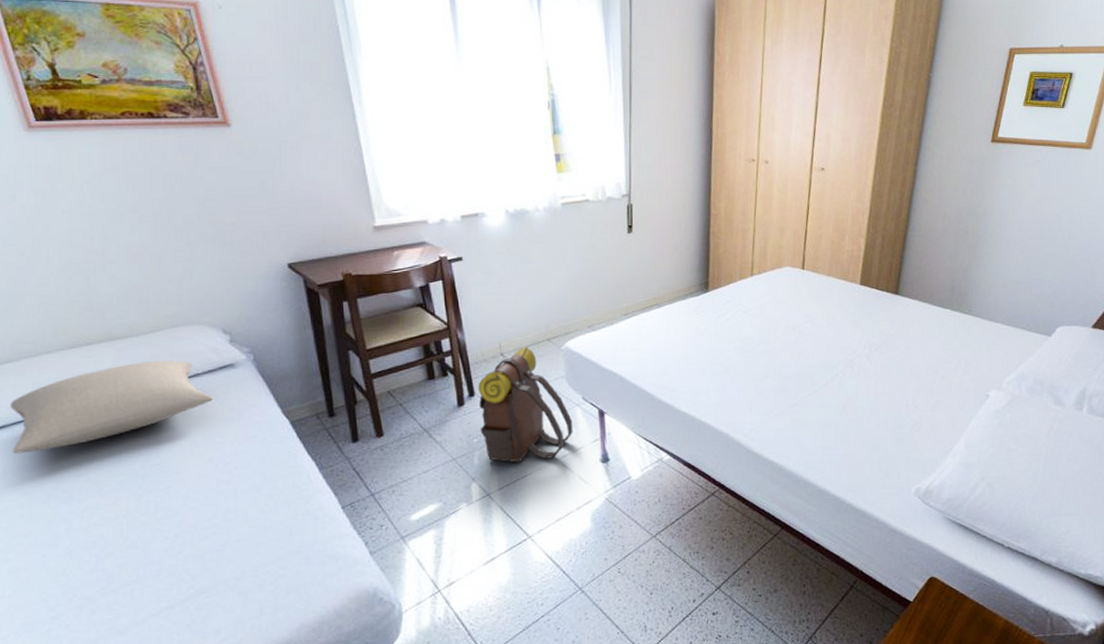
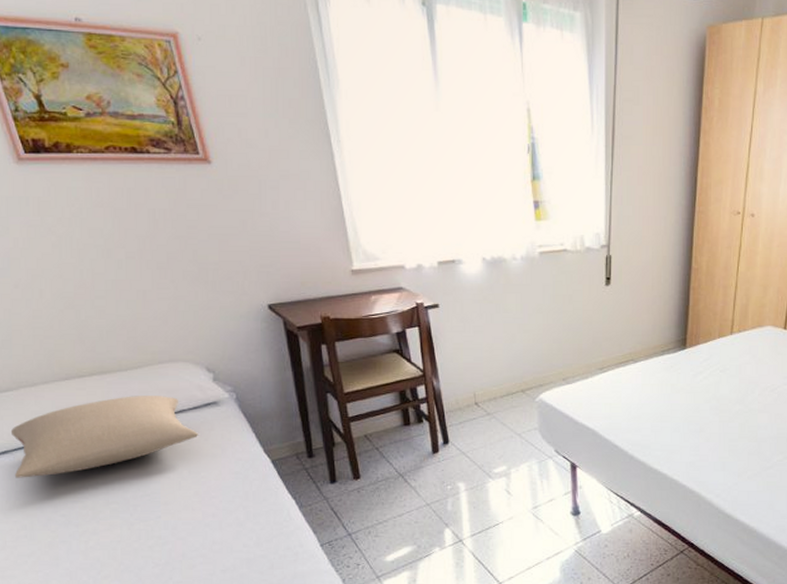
backpack: present [478,346,573,463] -> none [452,396,545,511]

